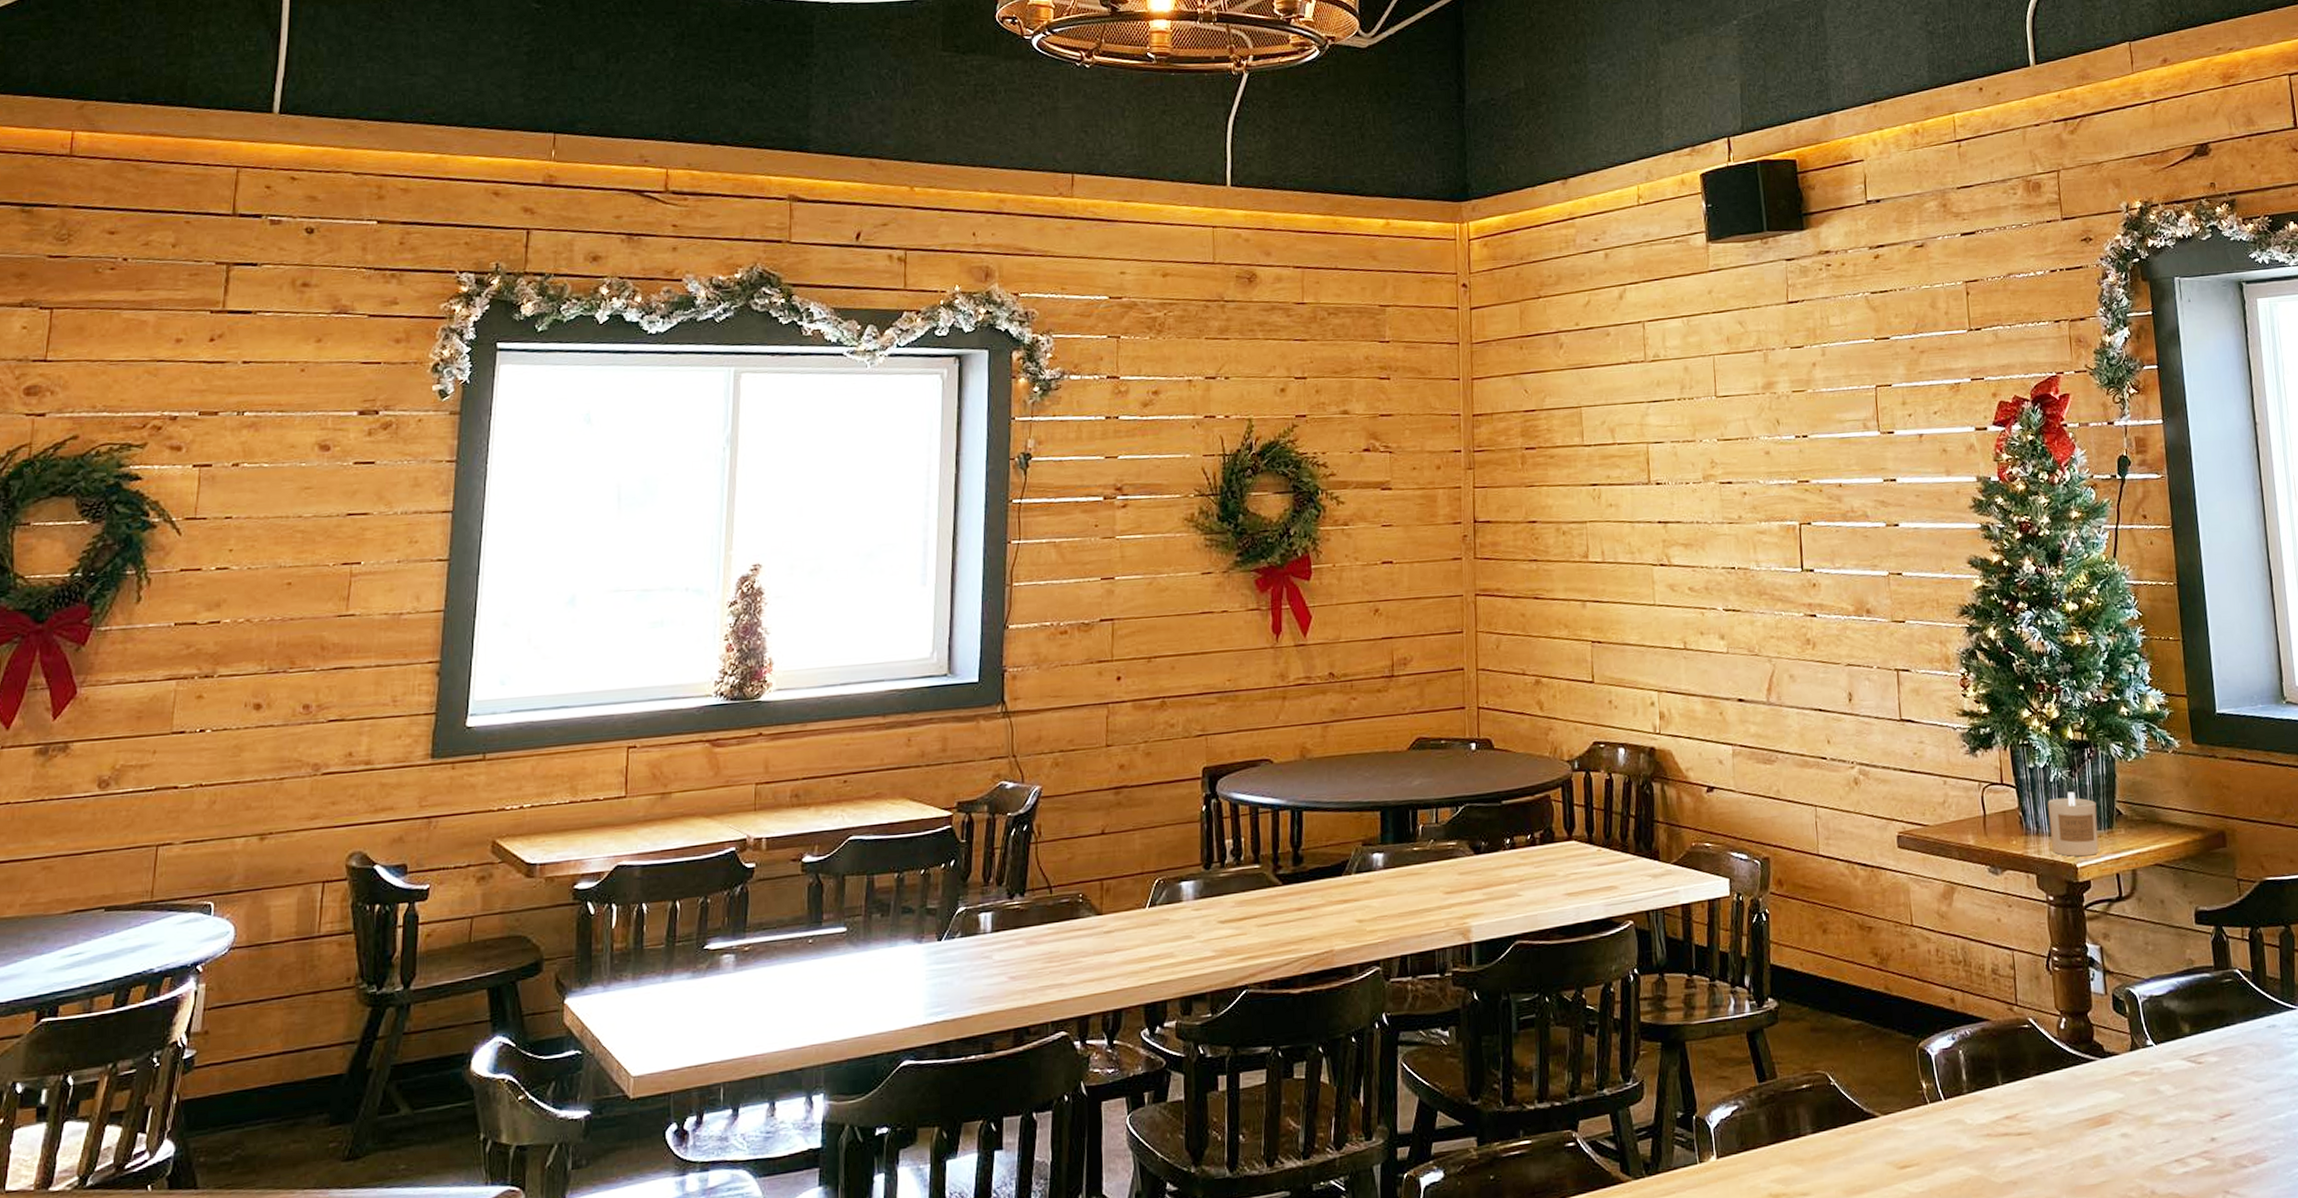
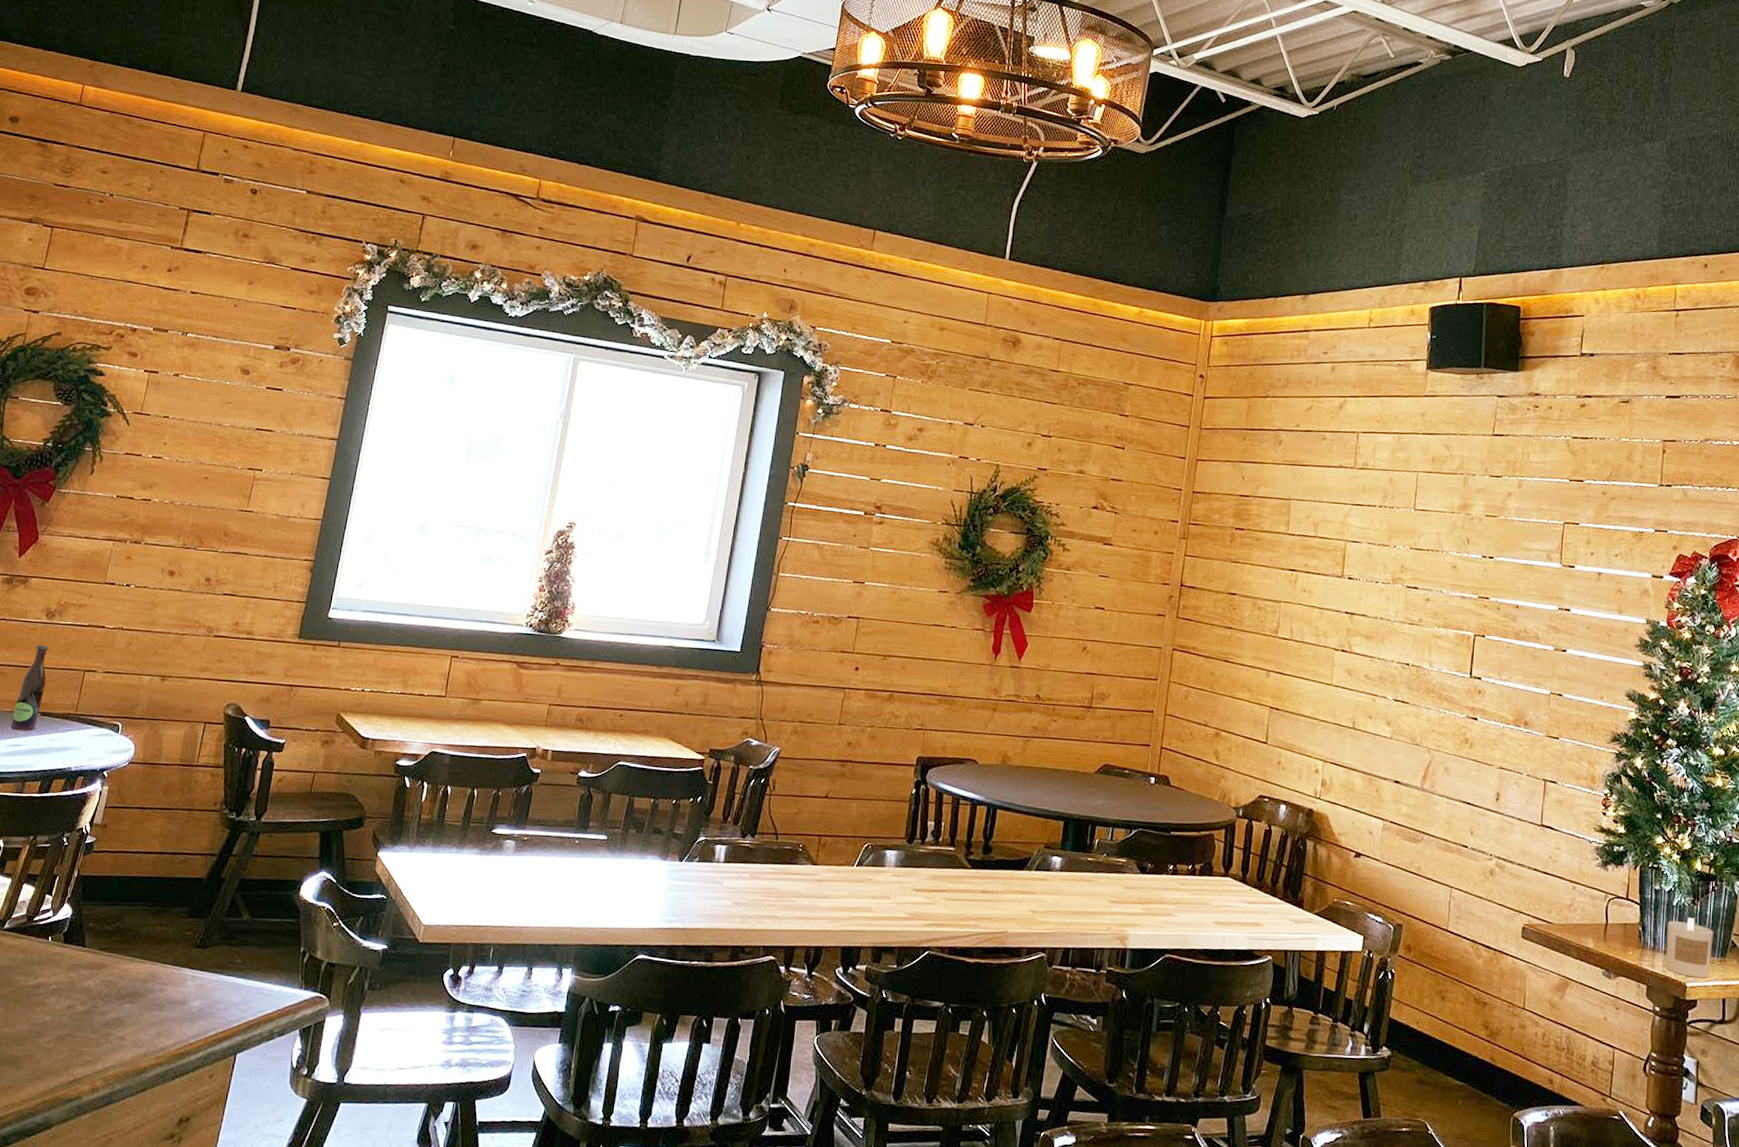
bottle: none [66,822,107,936] -> present [10,644,49,732]

